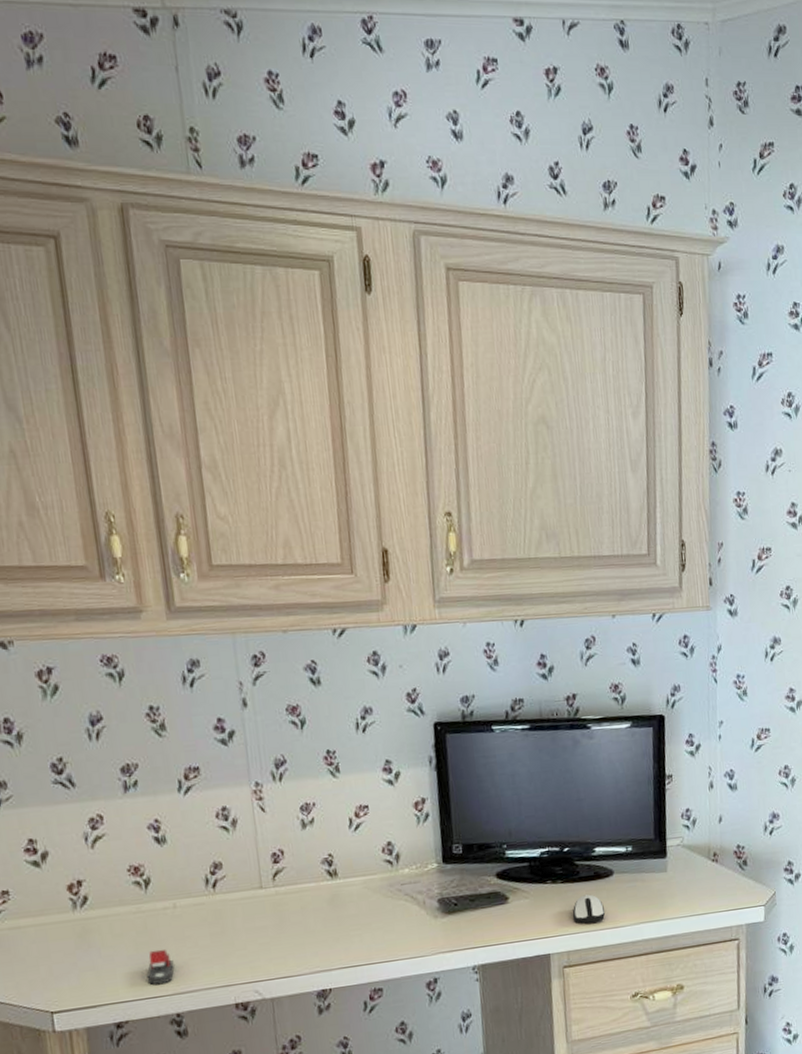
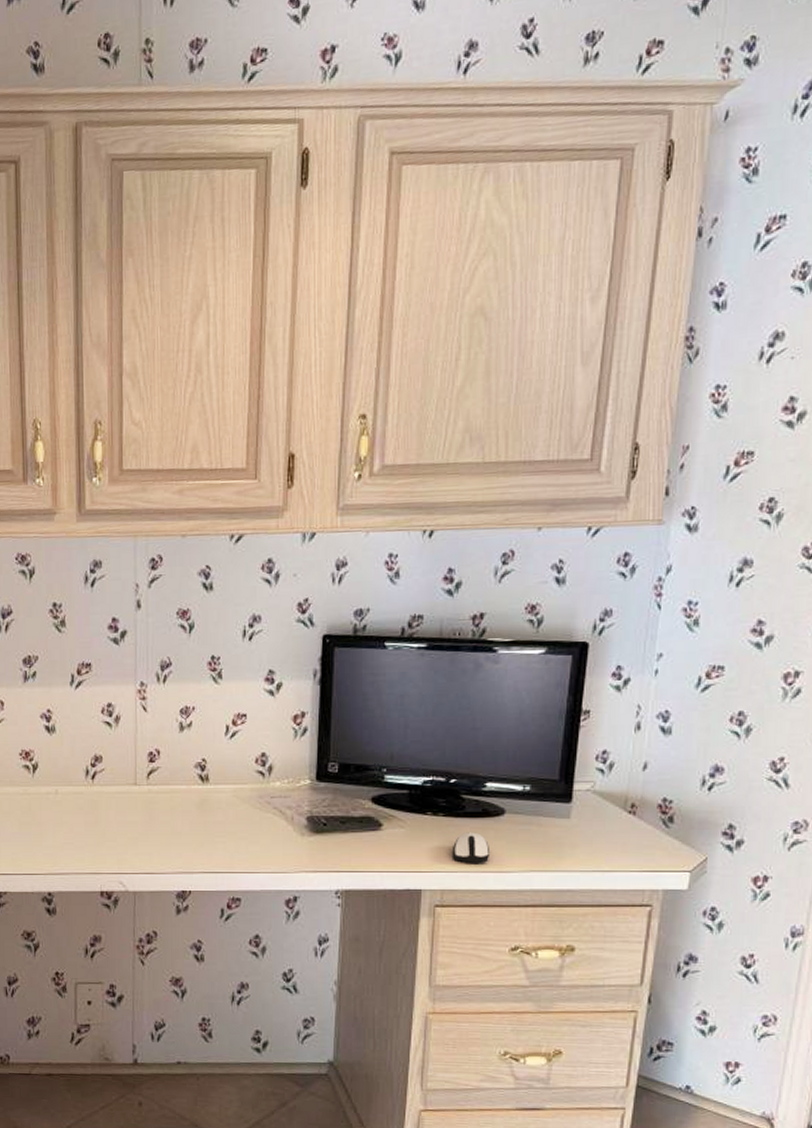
stapler: present [146,949,175,985] -> none [26,830,51,863]

